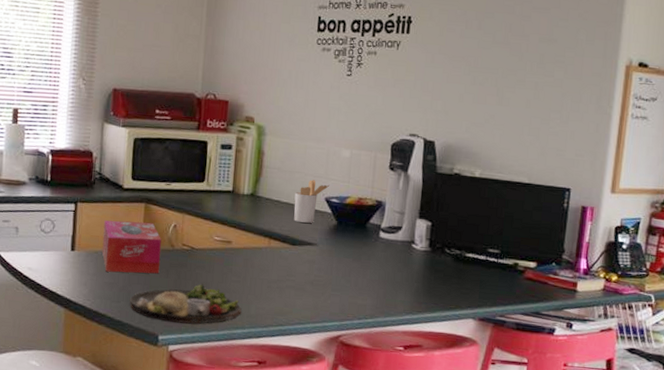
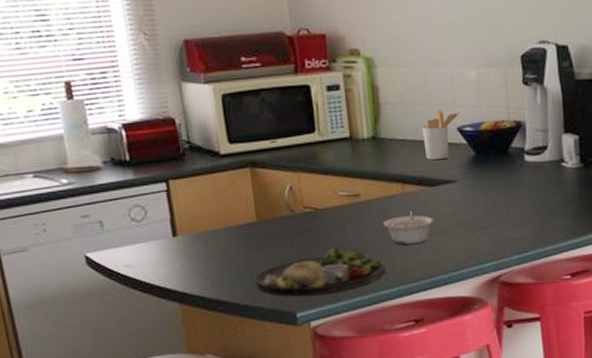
tissue box: present [102,220,161,274] -> none [205,188,283,253]
legume: none [247,263,291,294] -> present [383,210,435,245]

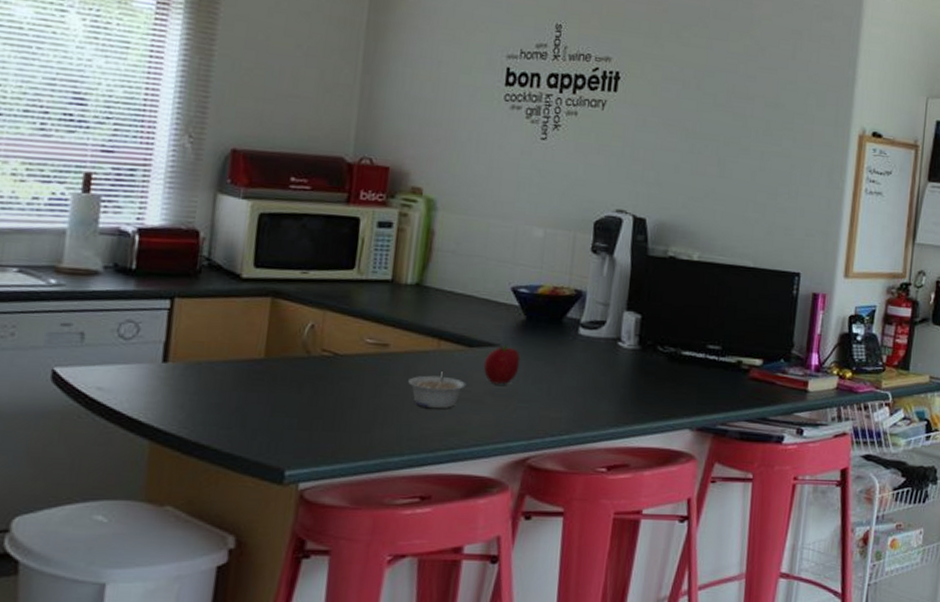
dinner plate: present [253,246,386,296] -> none [244,399,400,453]
utensil holder: present [422,109,460,160] -> none [471,265,518,319]
fruit: none [445,179,478,216] -> present [483,344,521,385]

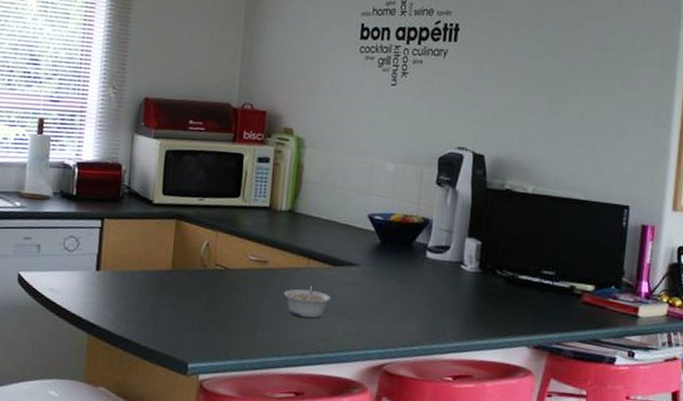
fruit: present [483,344,521,385] -> none [345,264,377,300]

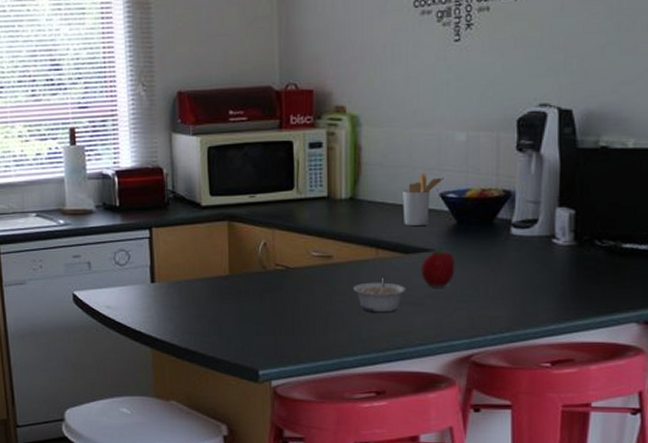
utensil holder: none [335,195,373,242] -> present [403,173,445,225]
fruit: none [345,264,377,300] -> present [420,248,455,288]

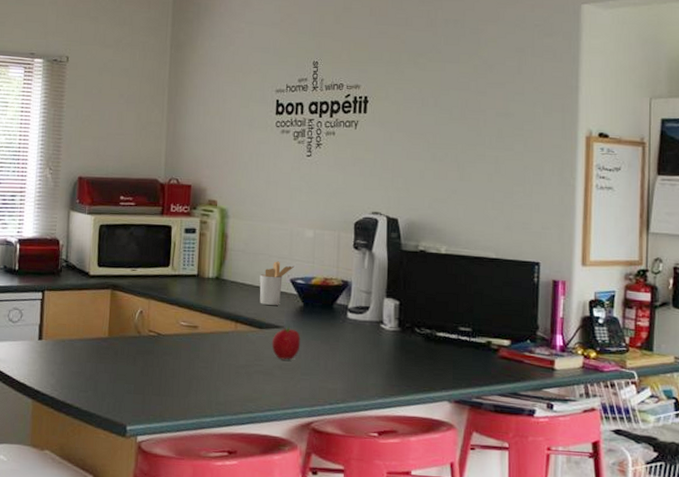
legume: present [354,277,406,313] -> none [214,348,259,380]

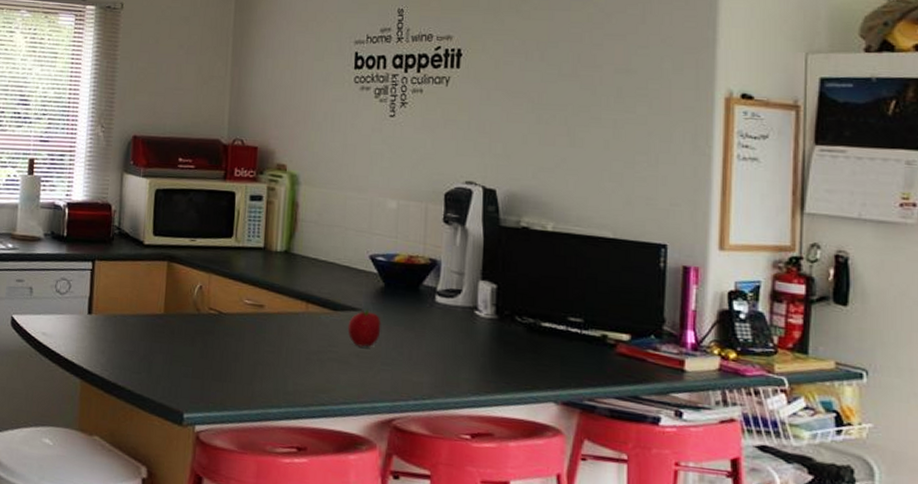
utensil holder: present [259,261,295,305] -> none [334,234,375,285]

